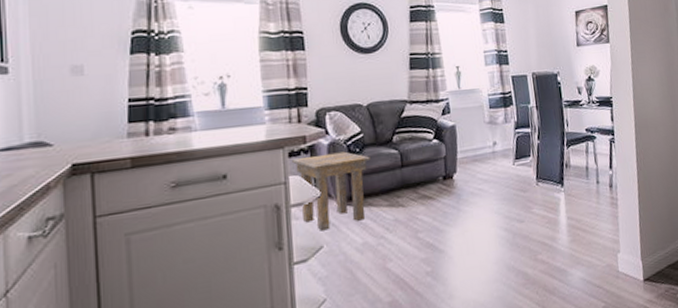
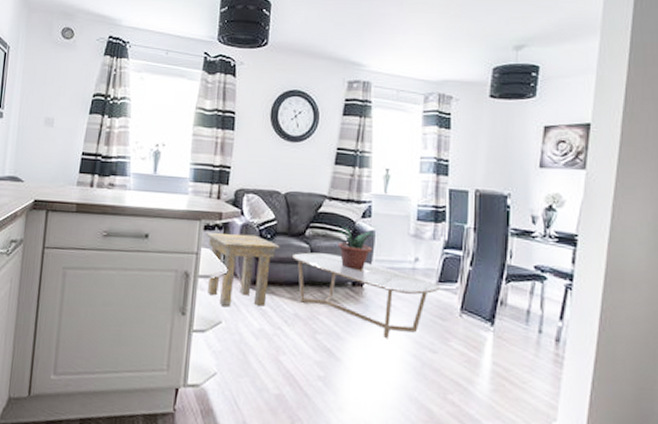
coffee table: none [384,154,518,220] -> present [293,252,440,338]
potted plant: none [420,126,458,165] -> present [335,227,377,270]

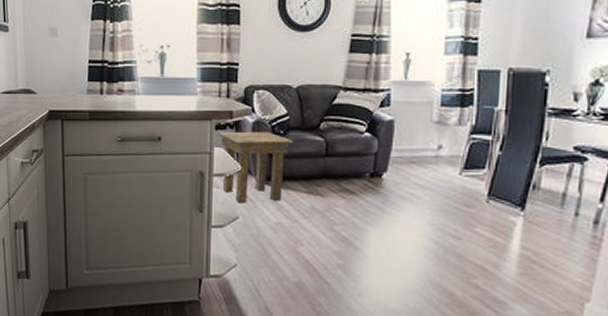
coffee table: present [293,252,440,338] -> none [307,146,465,227]
potted plant: present [335,227,377,270] -> none [351,118,397,161]

